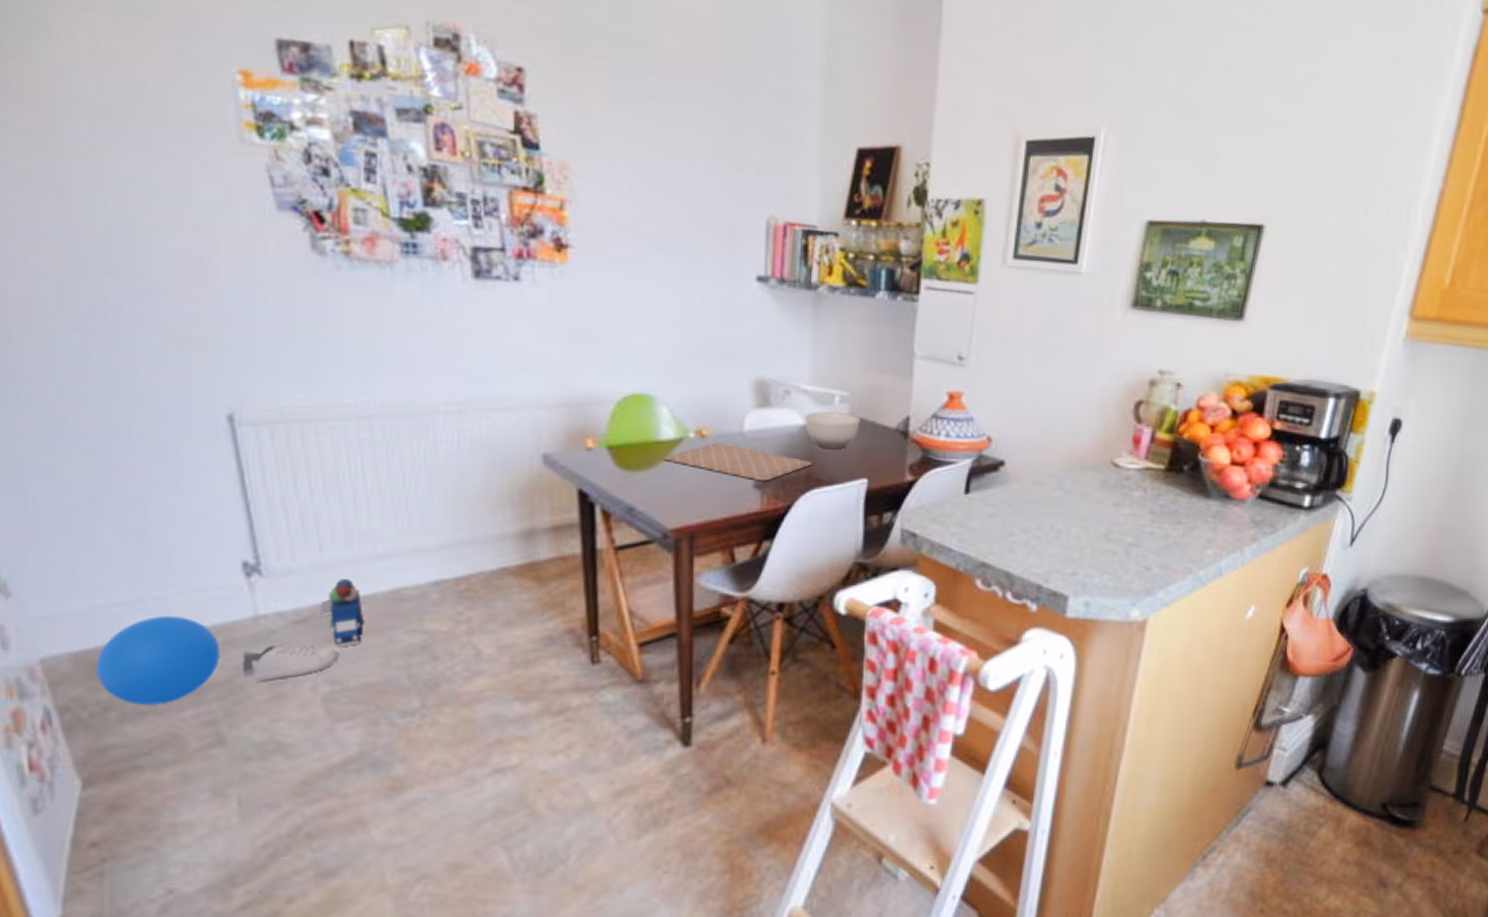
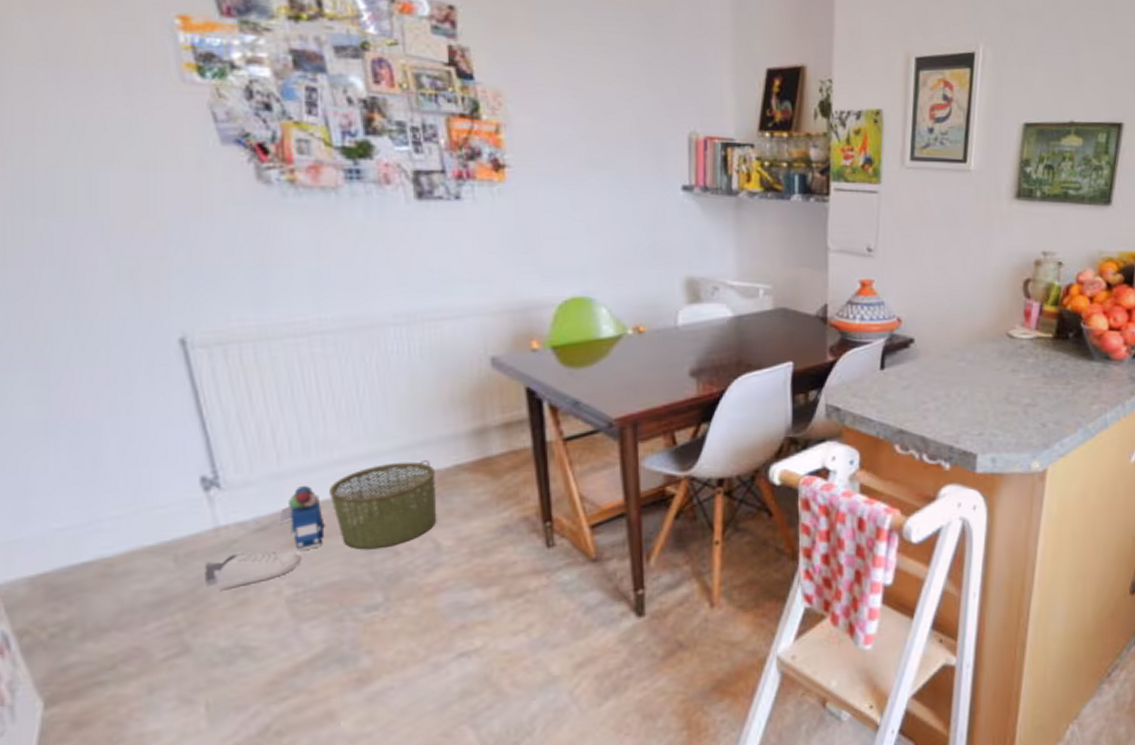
ball: present [96,615,220,705] -> none [54,533,181,622]
basket: none [369,560,479,652] -> present [328,459,437,550]
placemat: present [663,442,813,482] -> none [604,337,742,370]
bowl: present [805,412,861,450] -> none [733,304,784,338]

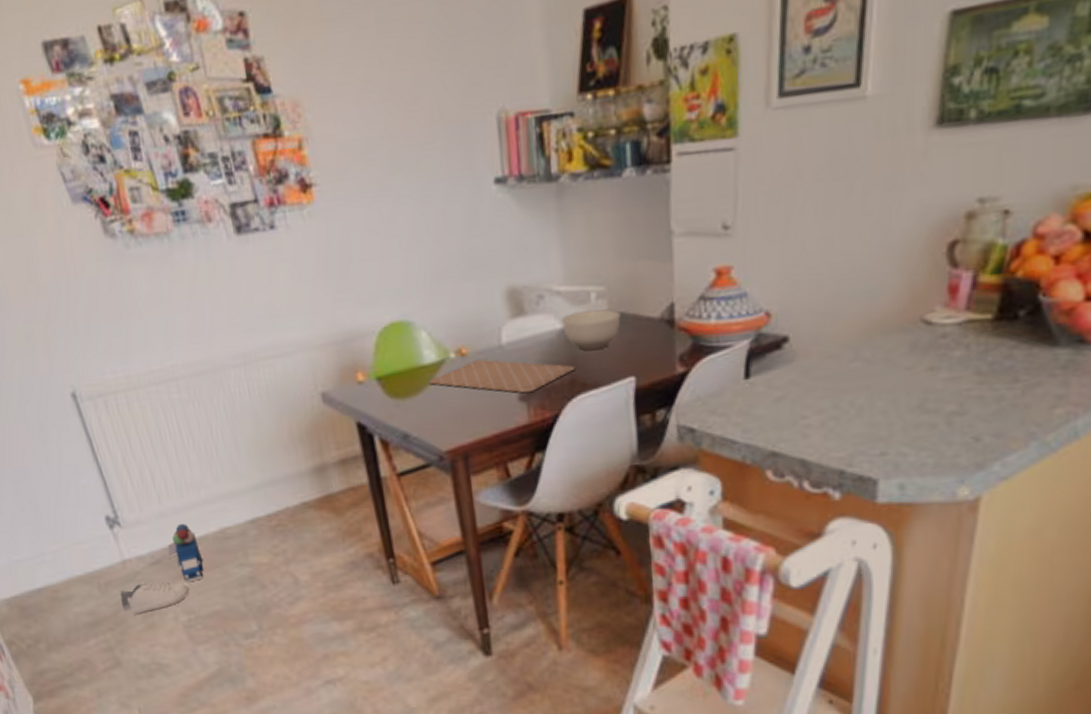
basket: present [328,459,437,550] -> none [201,498,292,583]
placemat: none [604,337,742,370] -> present [428,359,576,394]
bowl: none [733,304,784,338] -> present [562,309,621,351]

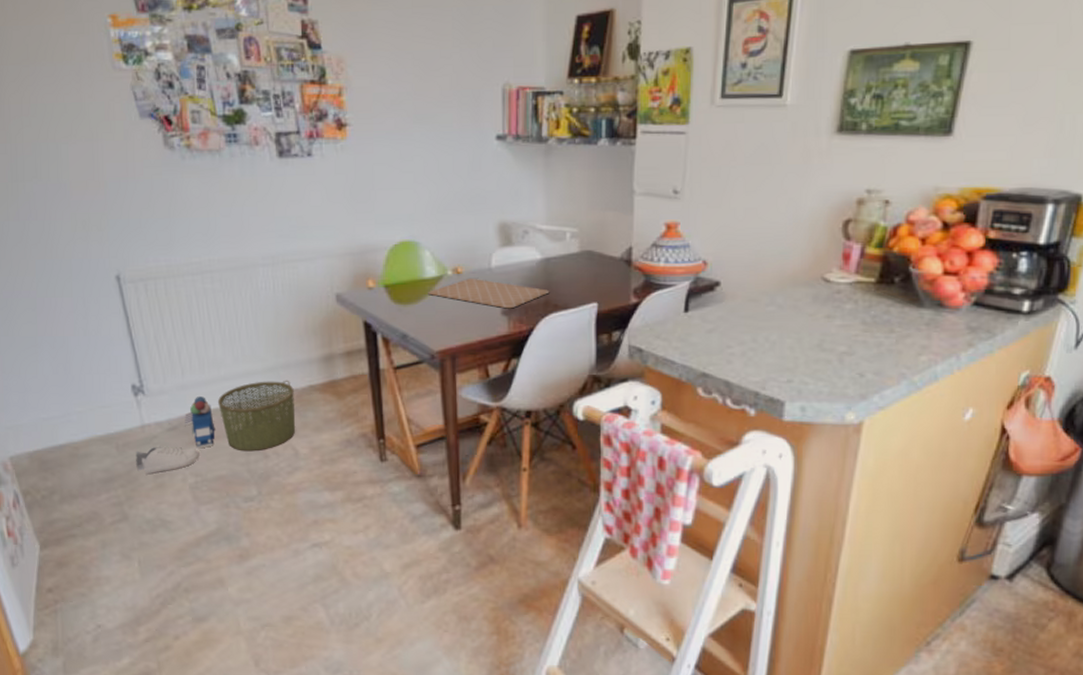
basket: none [201,498,292,583] -> present [217,380,296,452]
bowl: present [562,309,621,351] -> none [542,247,589,279]

